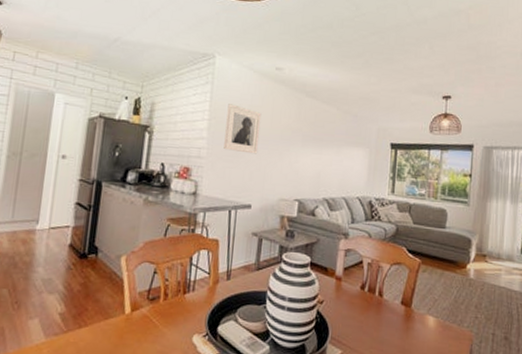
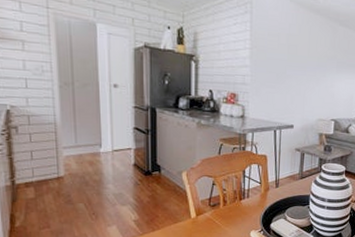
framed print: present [224,104,262,154] -> none [266,33,299,80]

